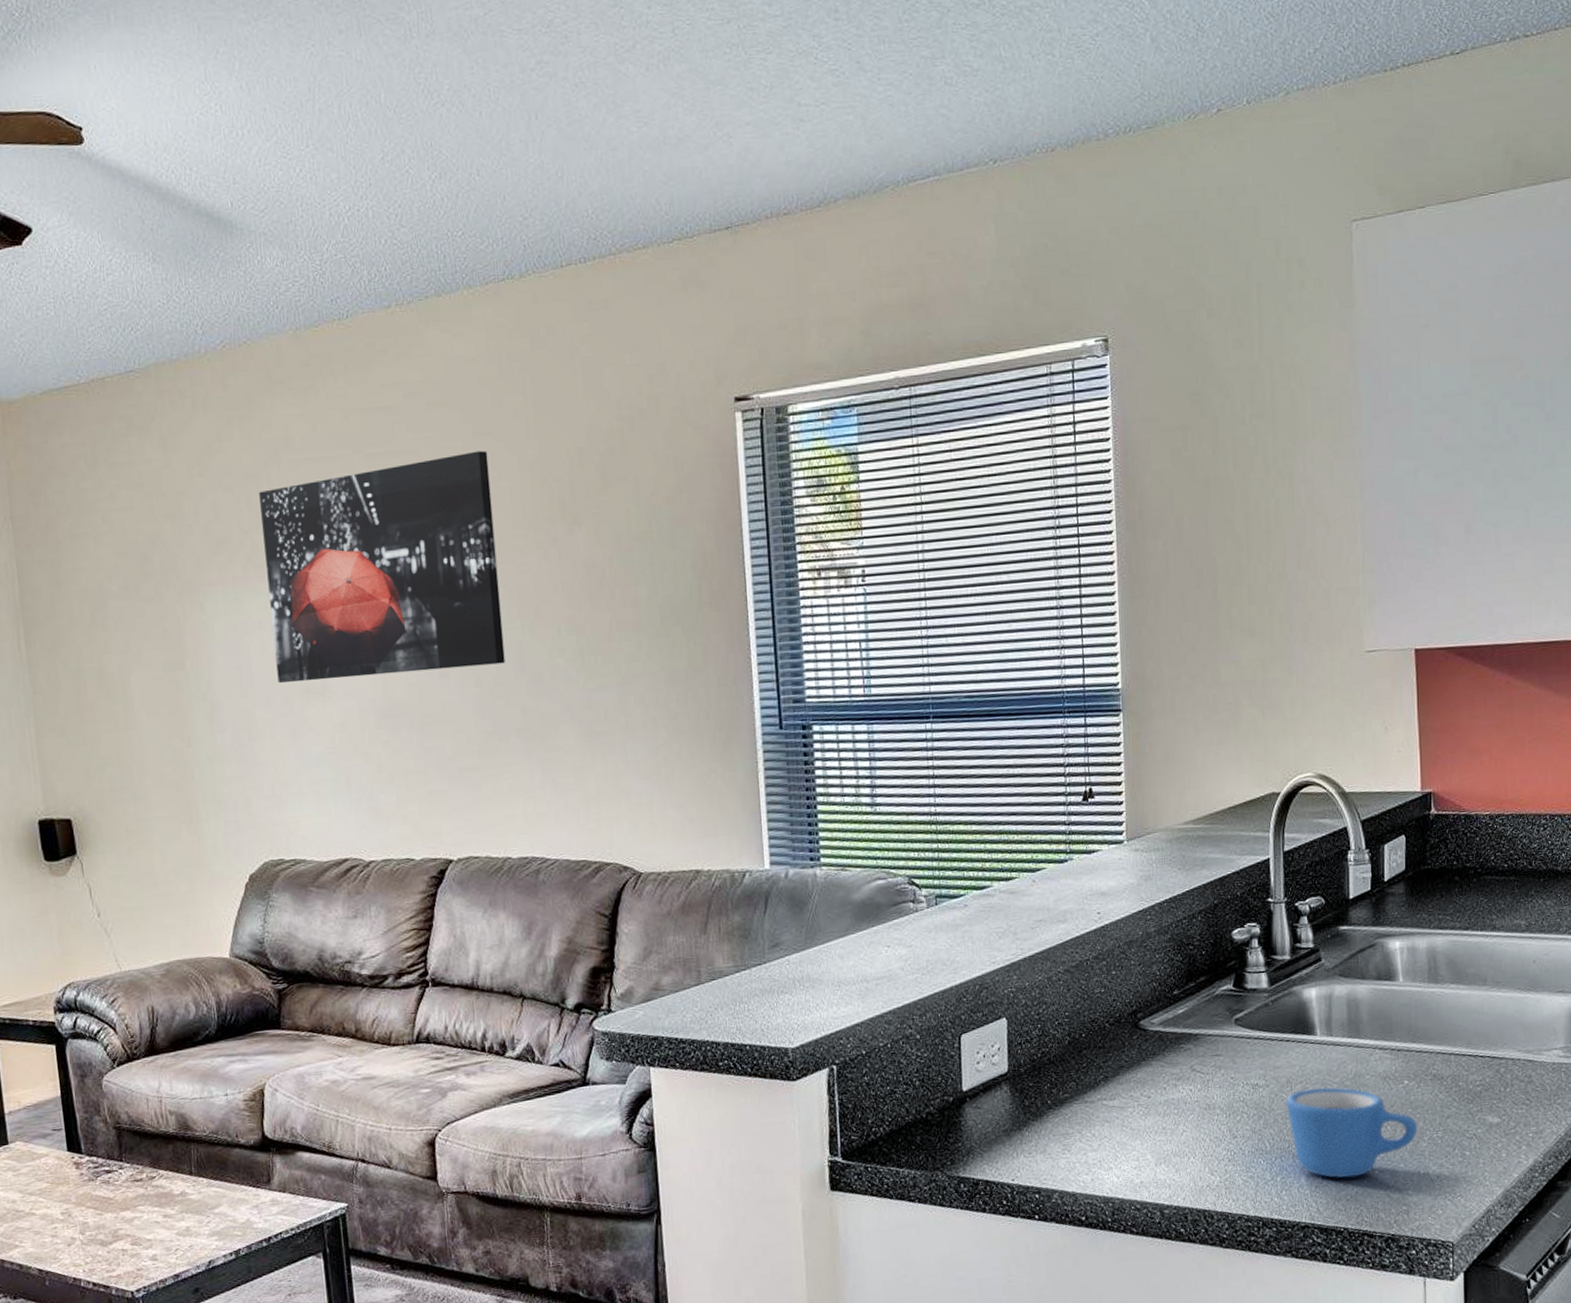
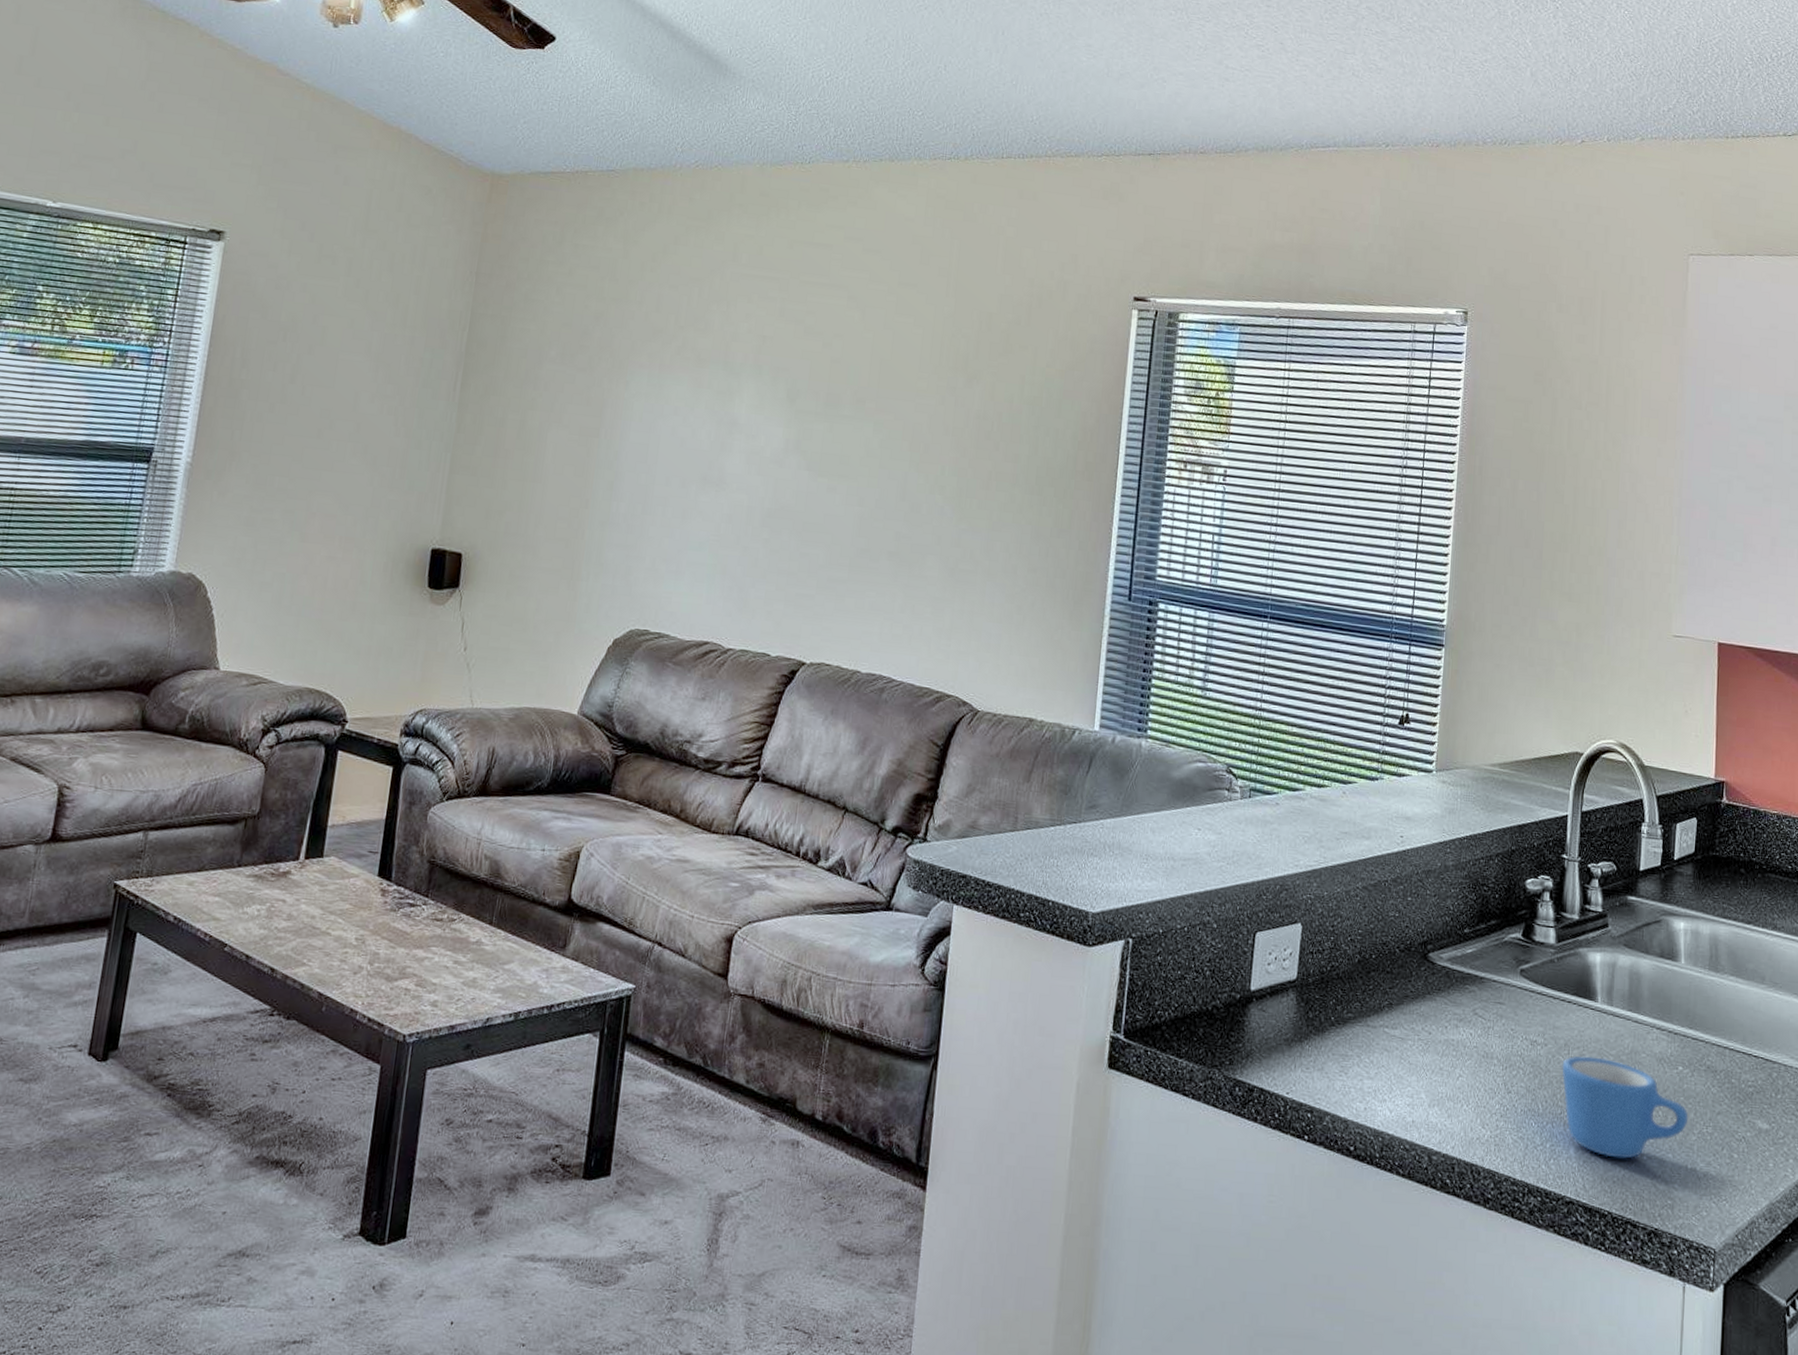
wall art: present [259,450,505,684] -> none [680,294,909,490]

